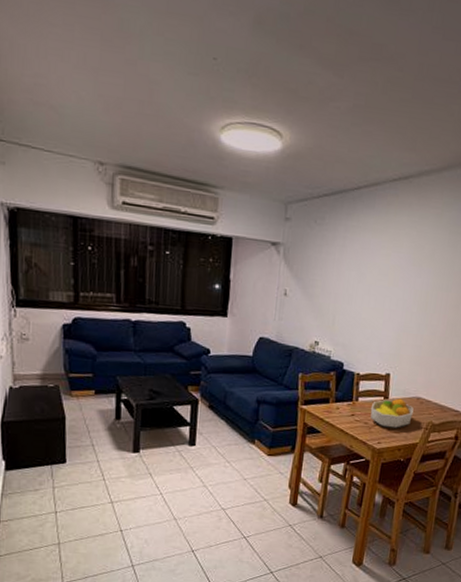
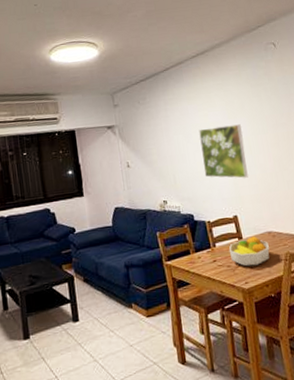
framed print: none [367,270,425,336] -> present [199,124,248,179]

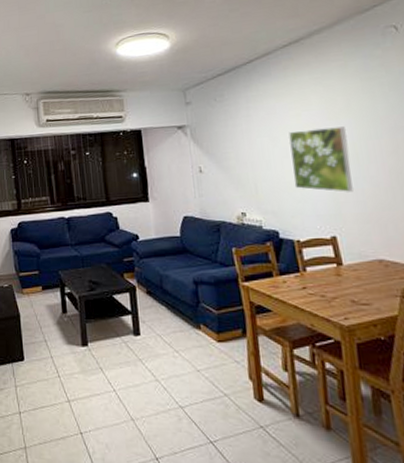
fruit bowl: present [228,236,270,267] -> none [323,263,380,299]

